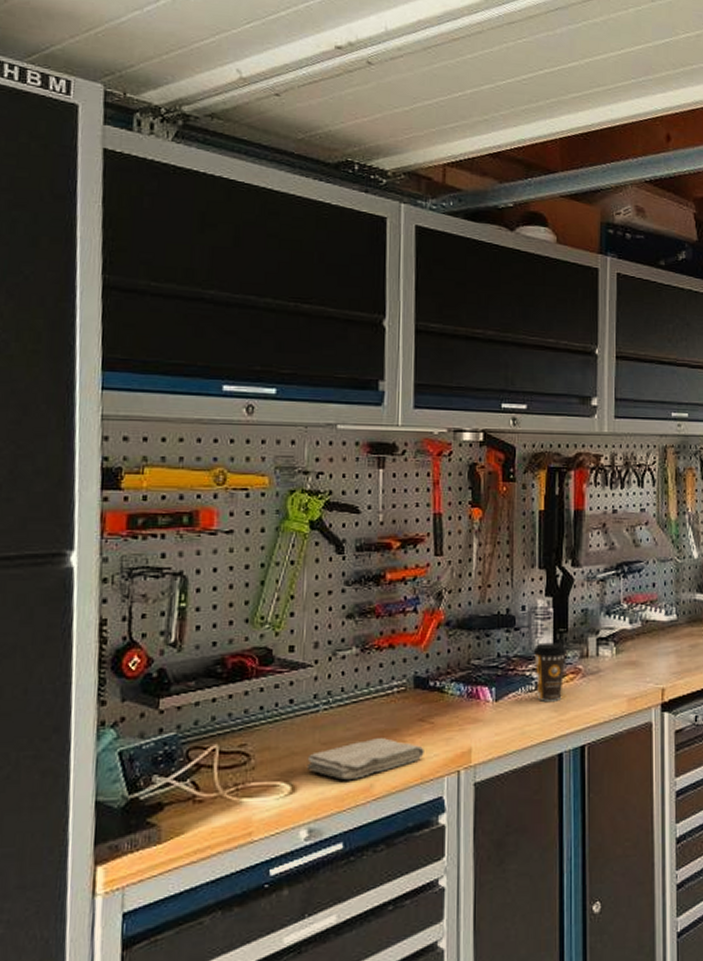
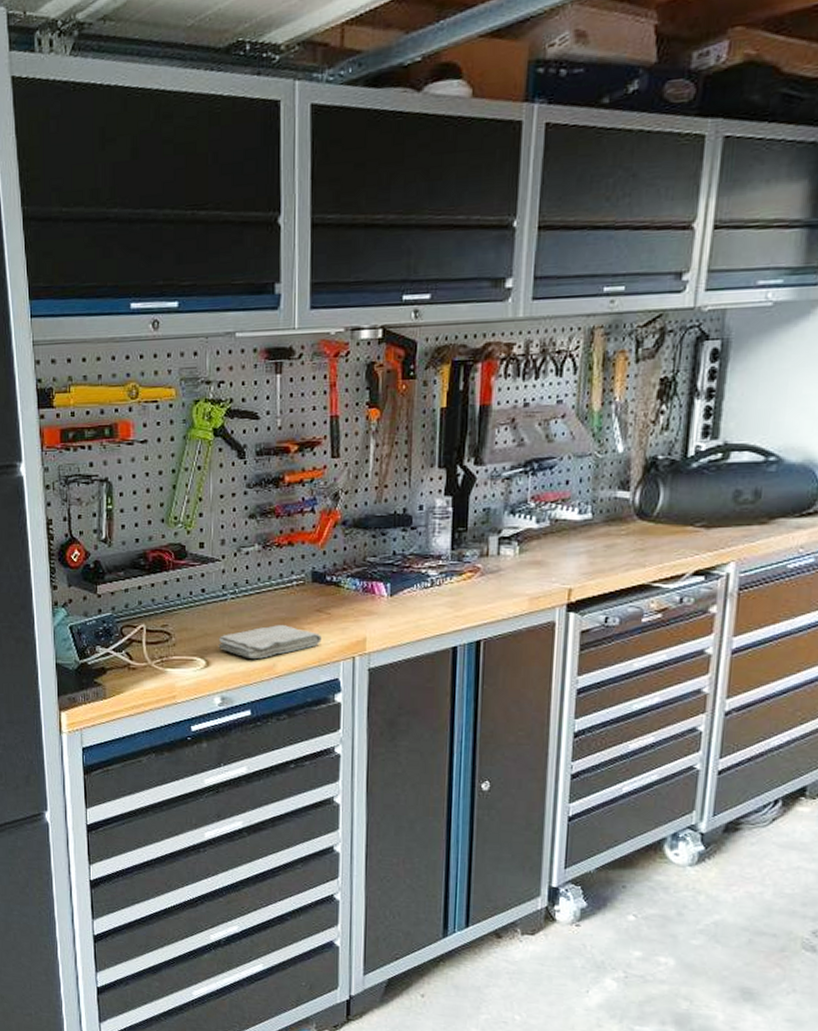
coffee cup: present [533,642,567,701] -> none [429,541,465,598]

